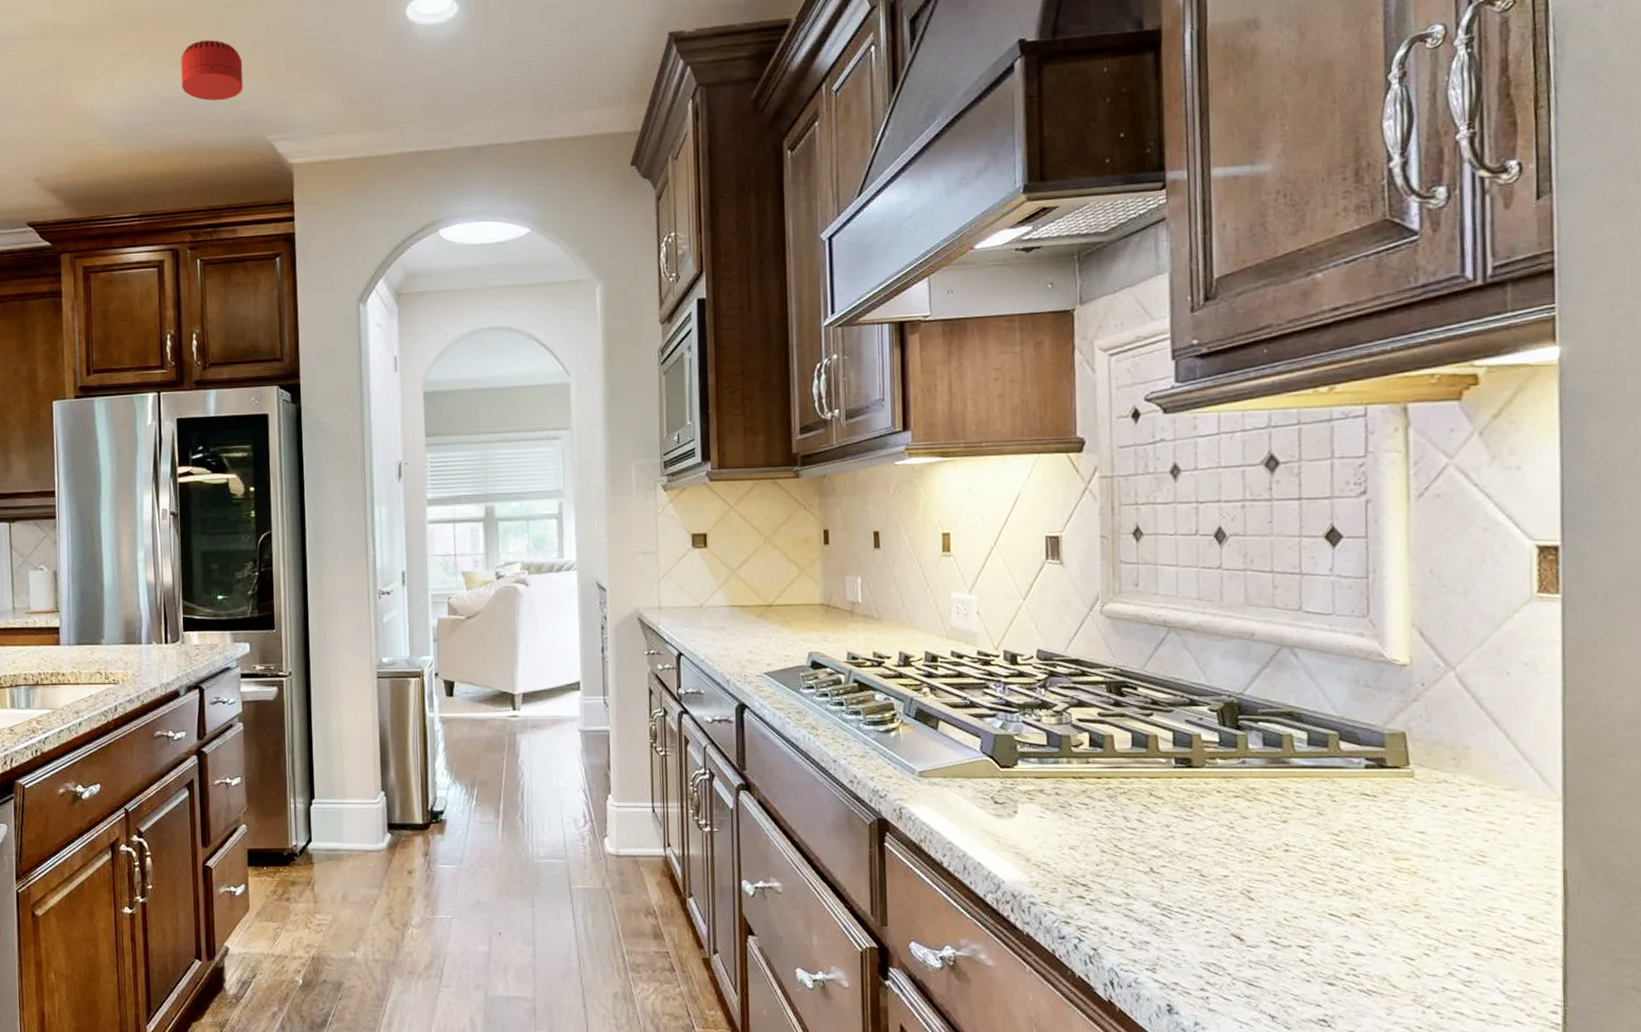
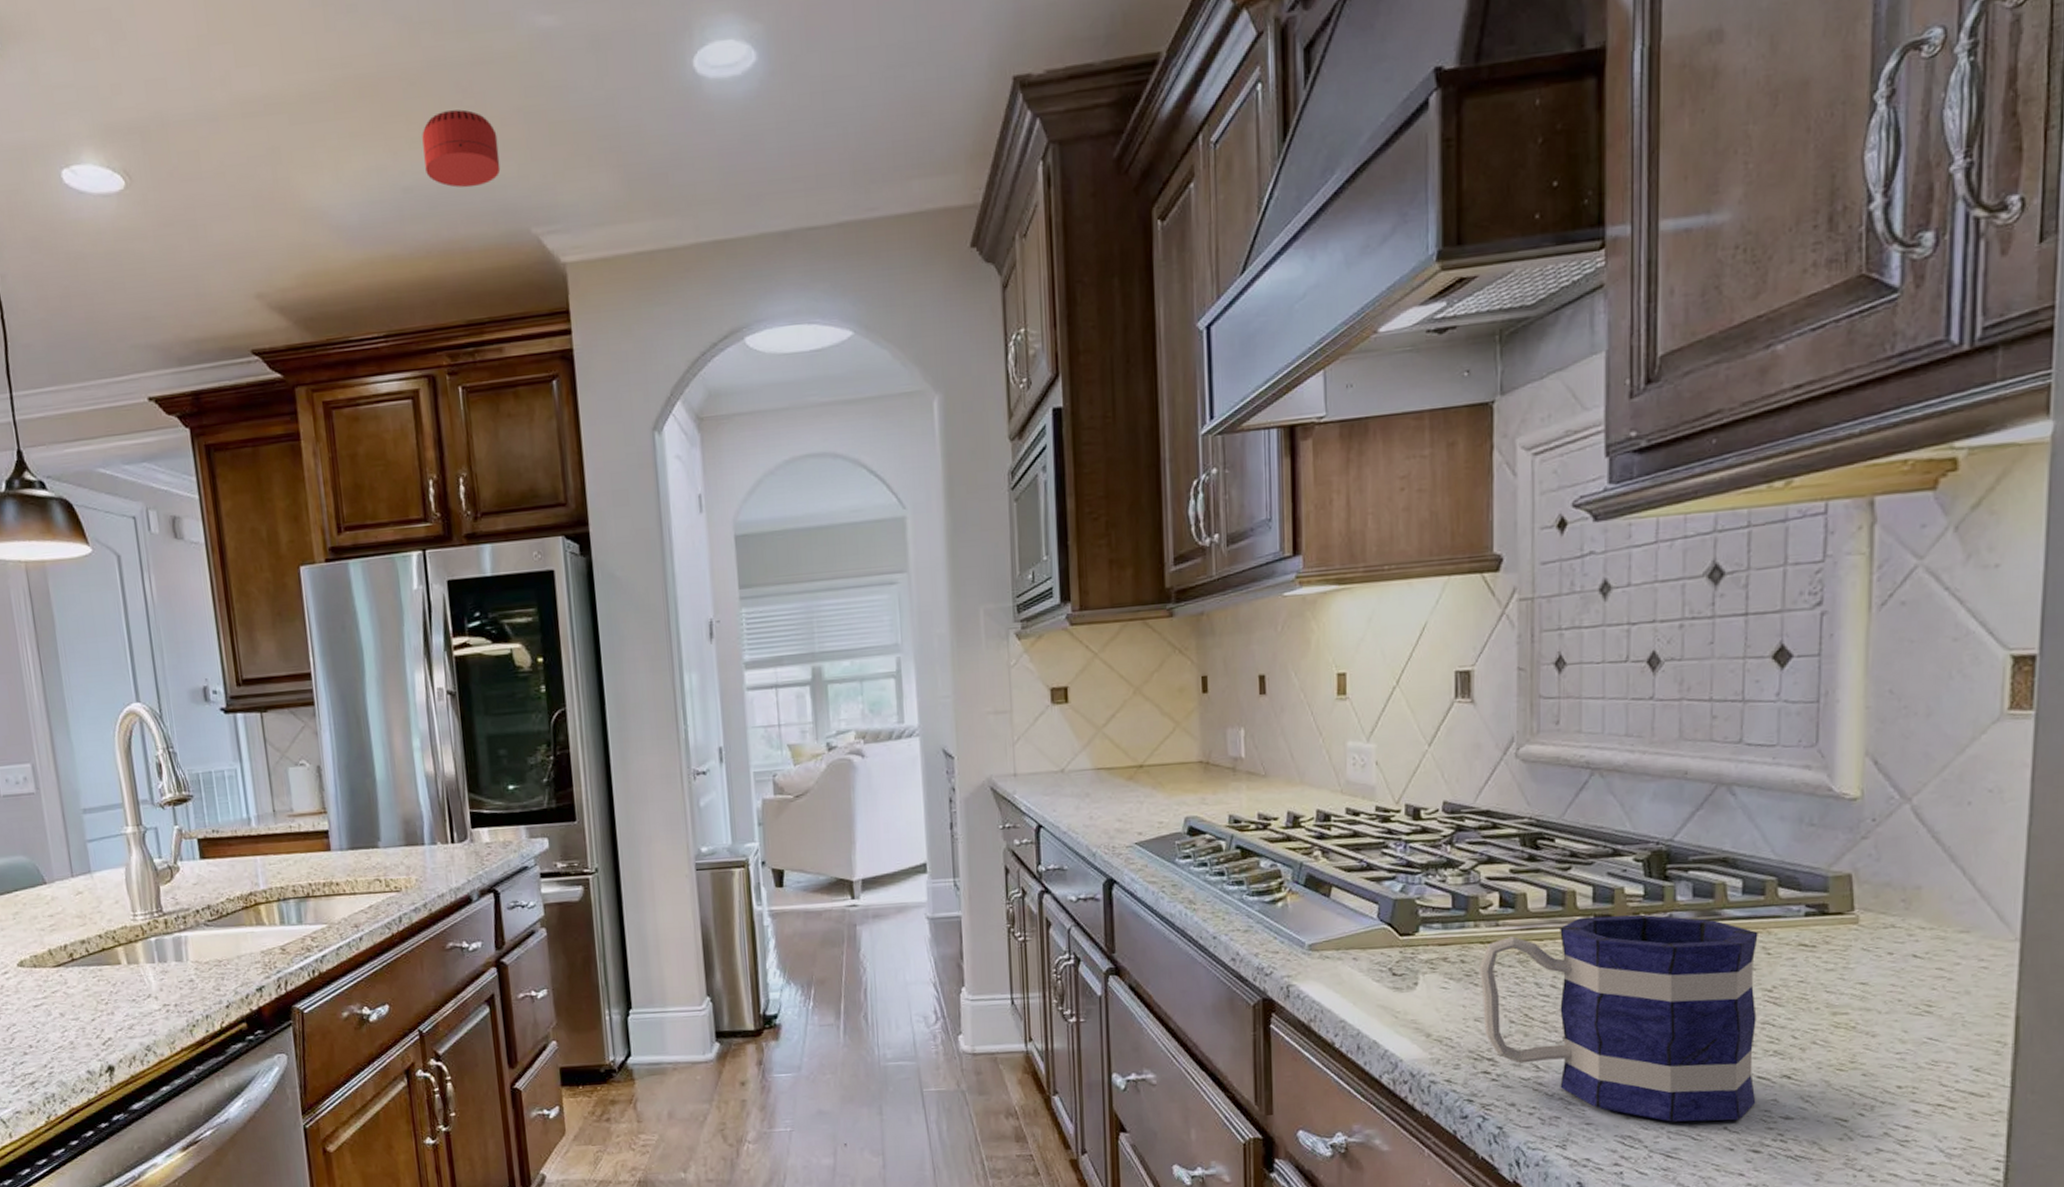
mug: none [1072,759,1329,954] -> present [1478,914,1758,1122]

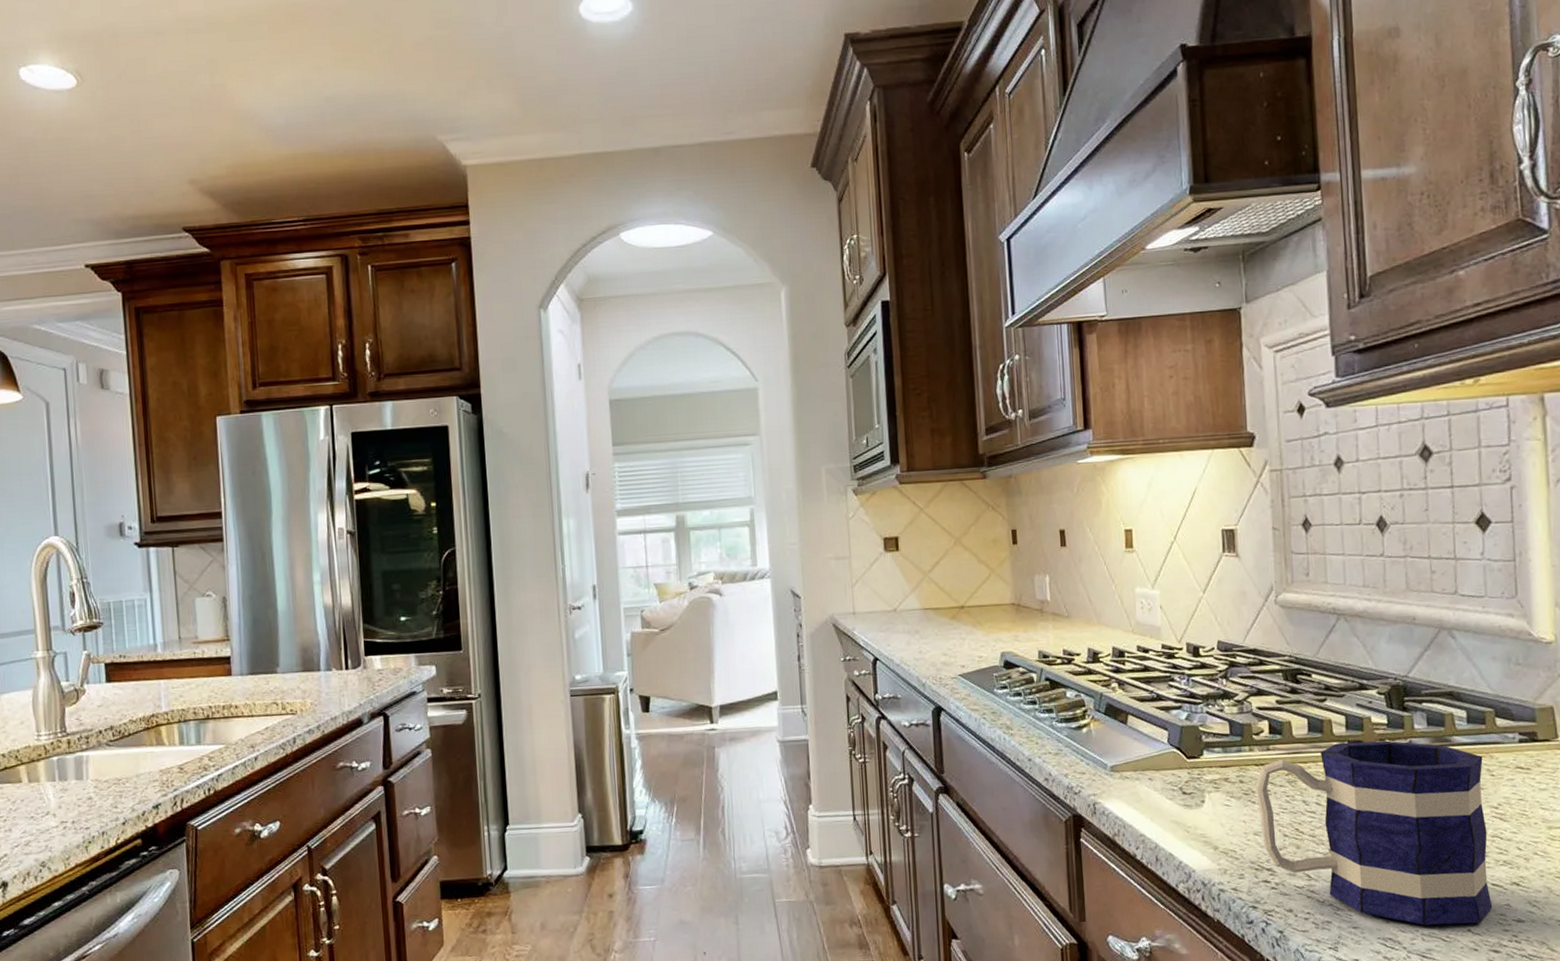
smoke detector: present [422,109,501,188] -> none [344,36,412,100]

